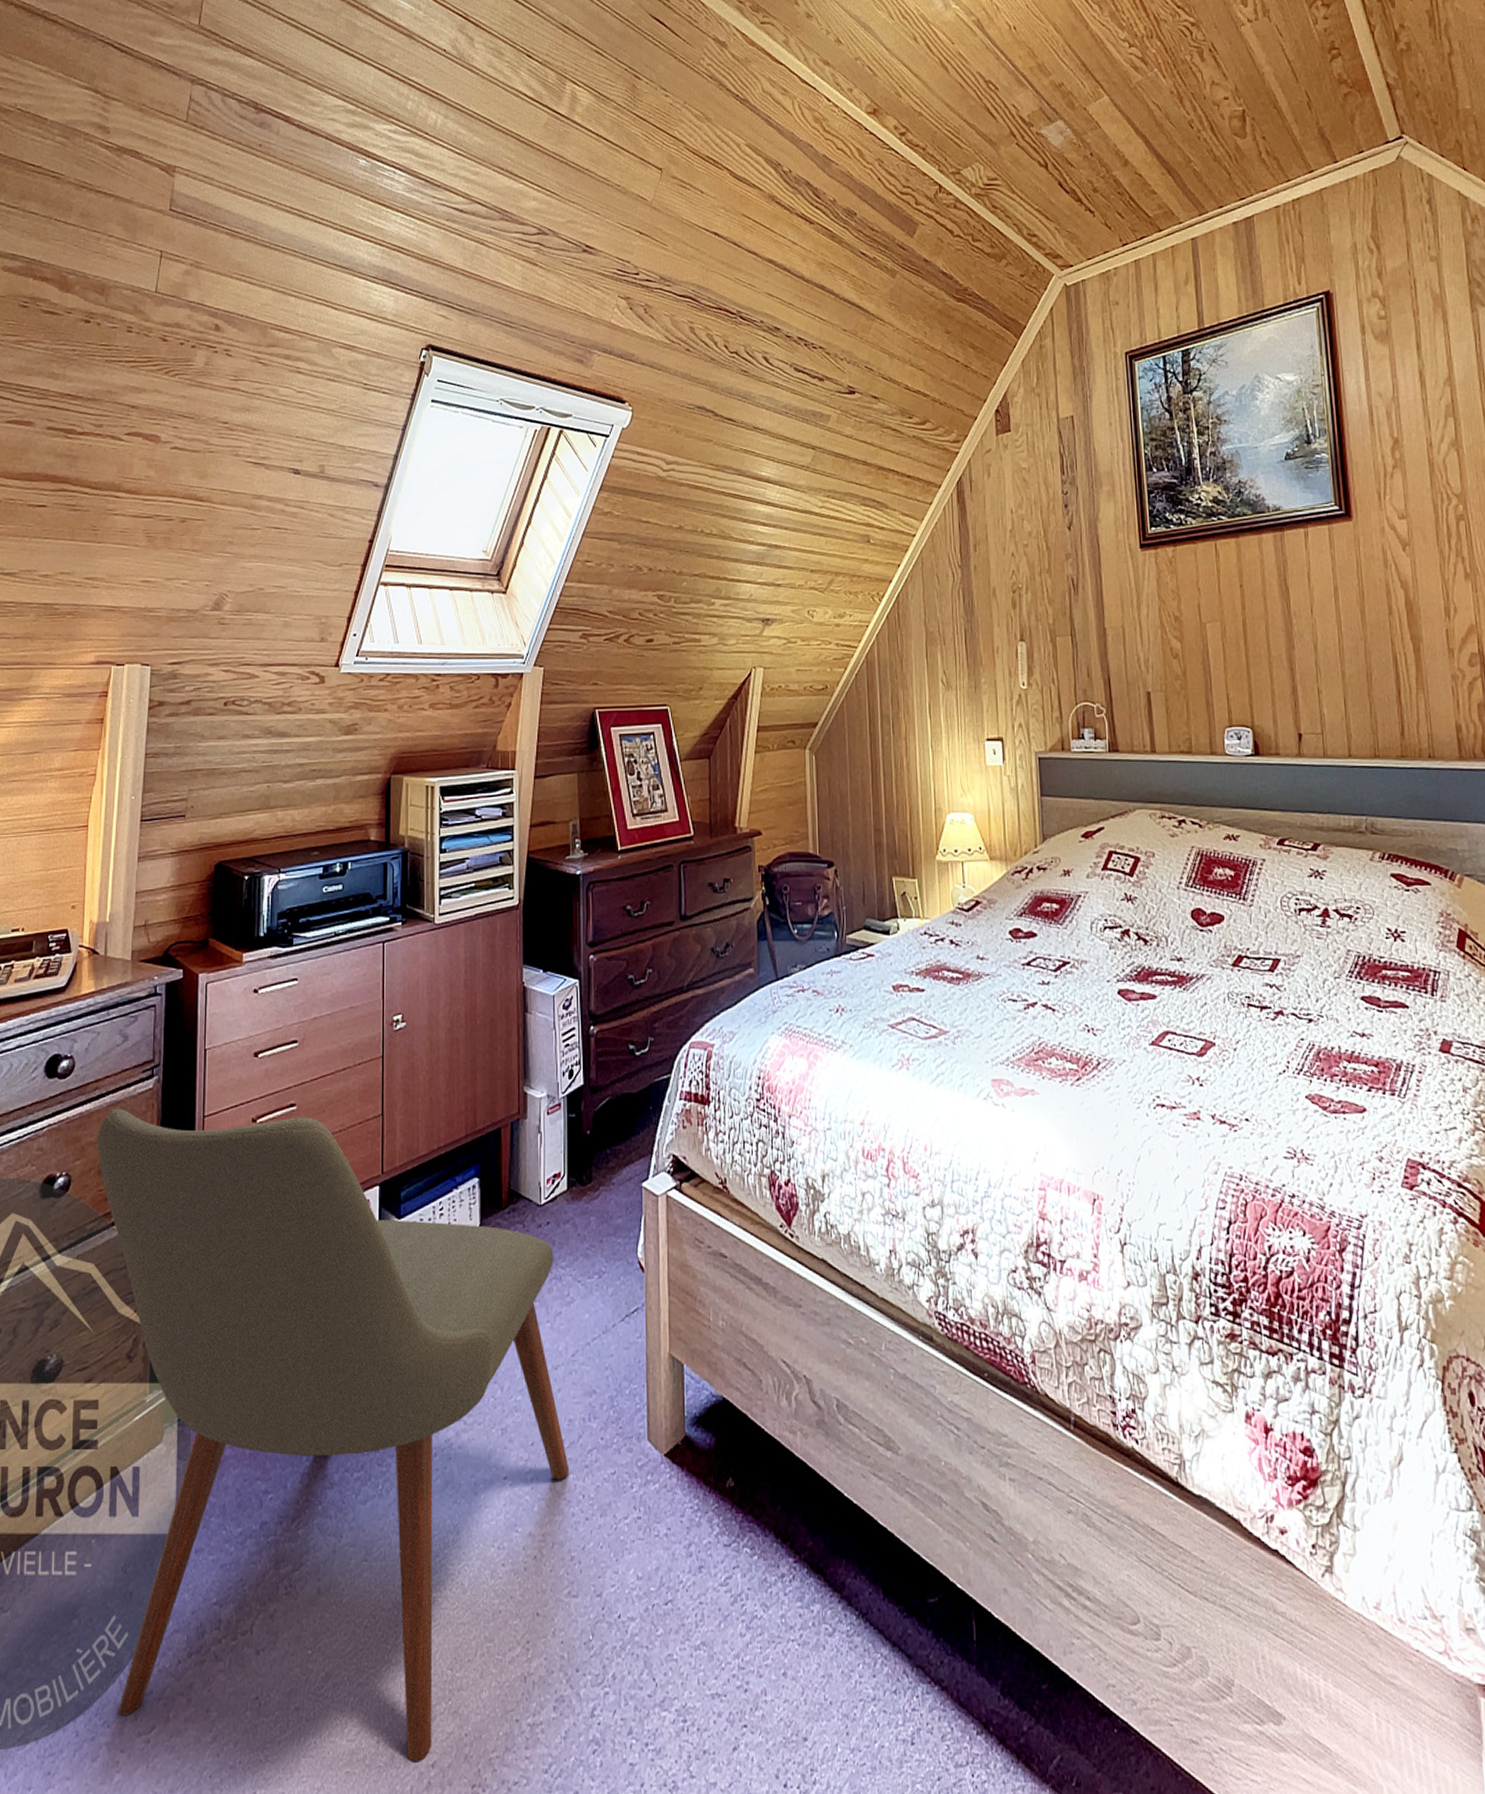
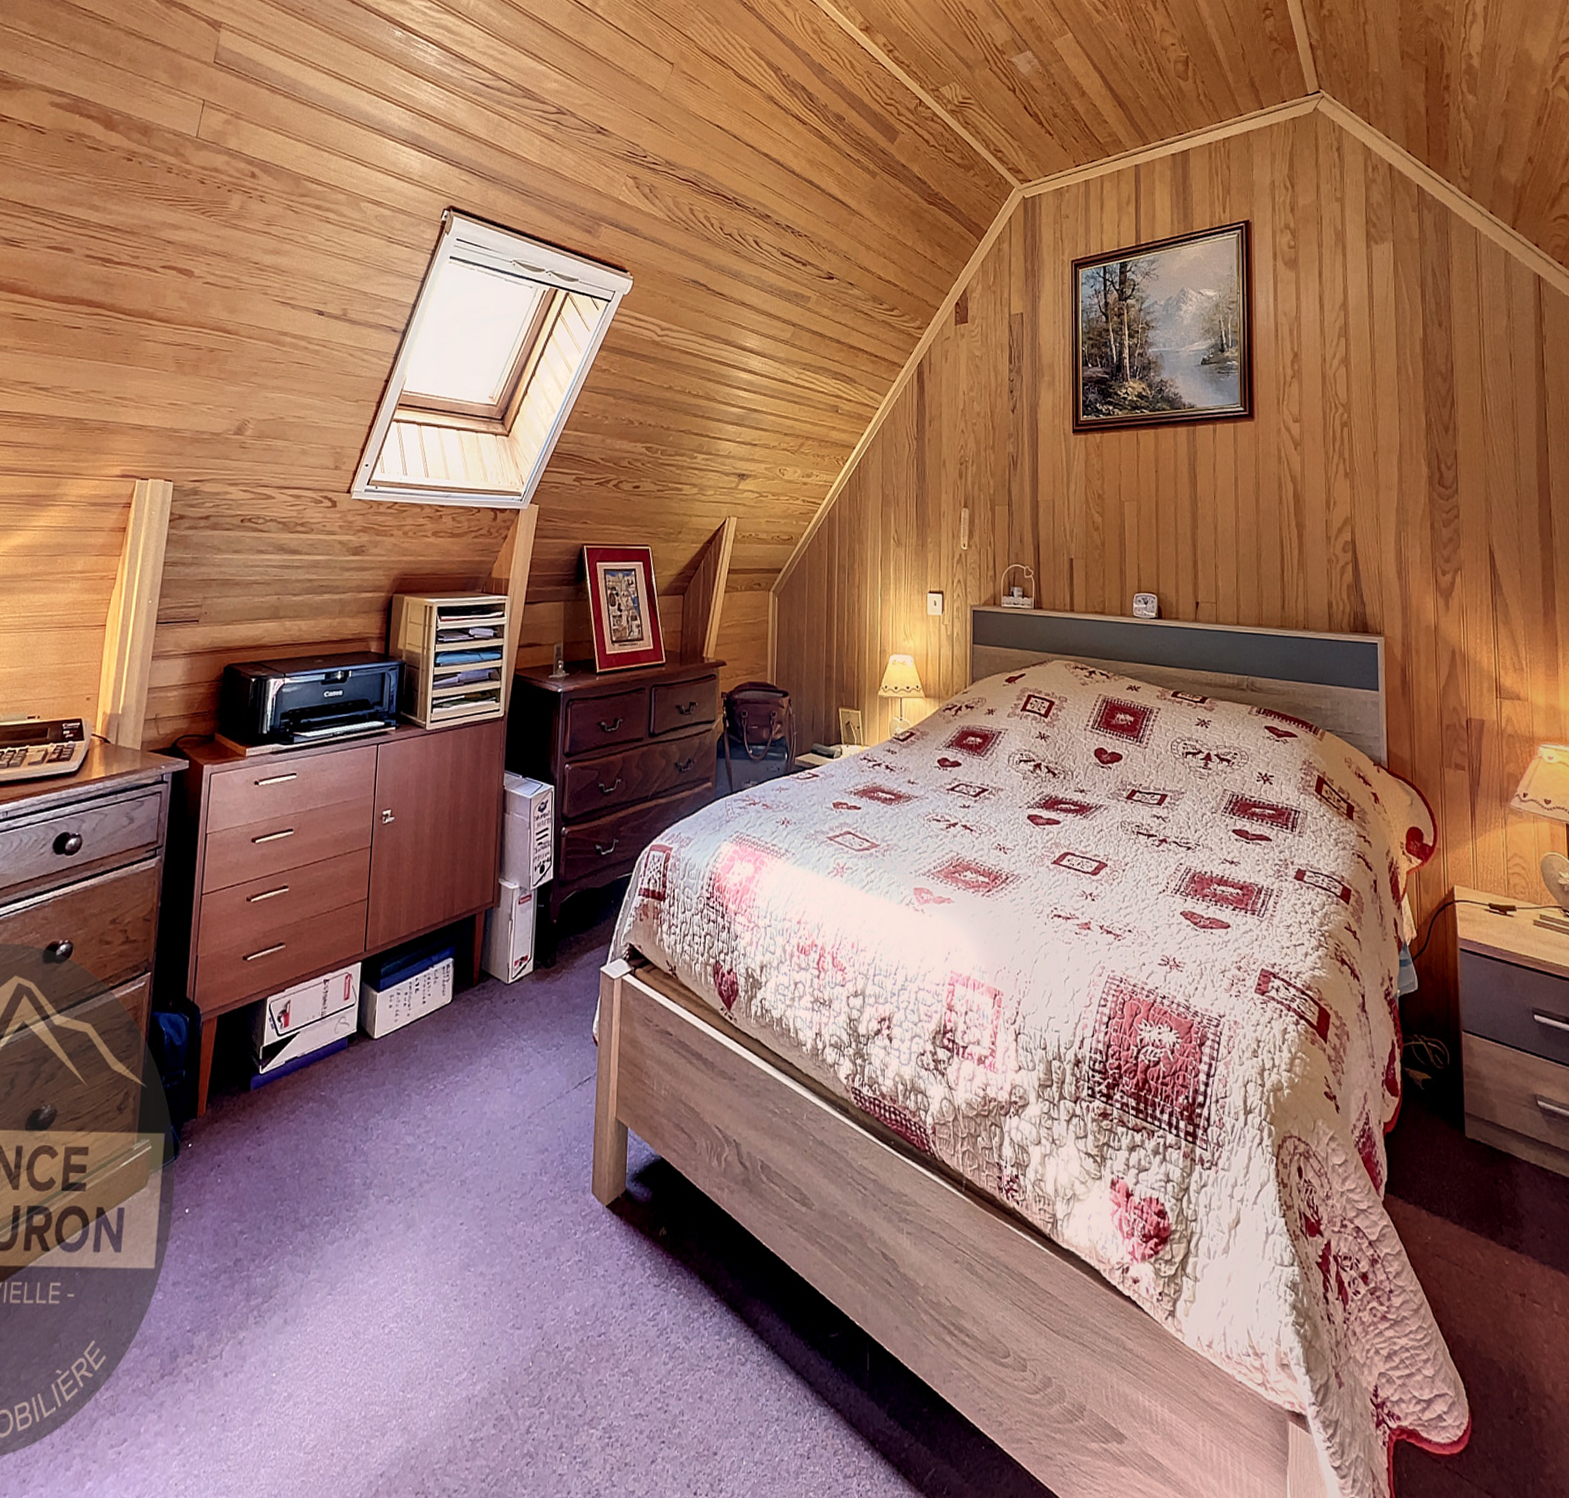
chair: present [97,1108,570,1762] -> none [92,884,521,1473]

